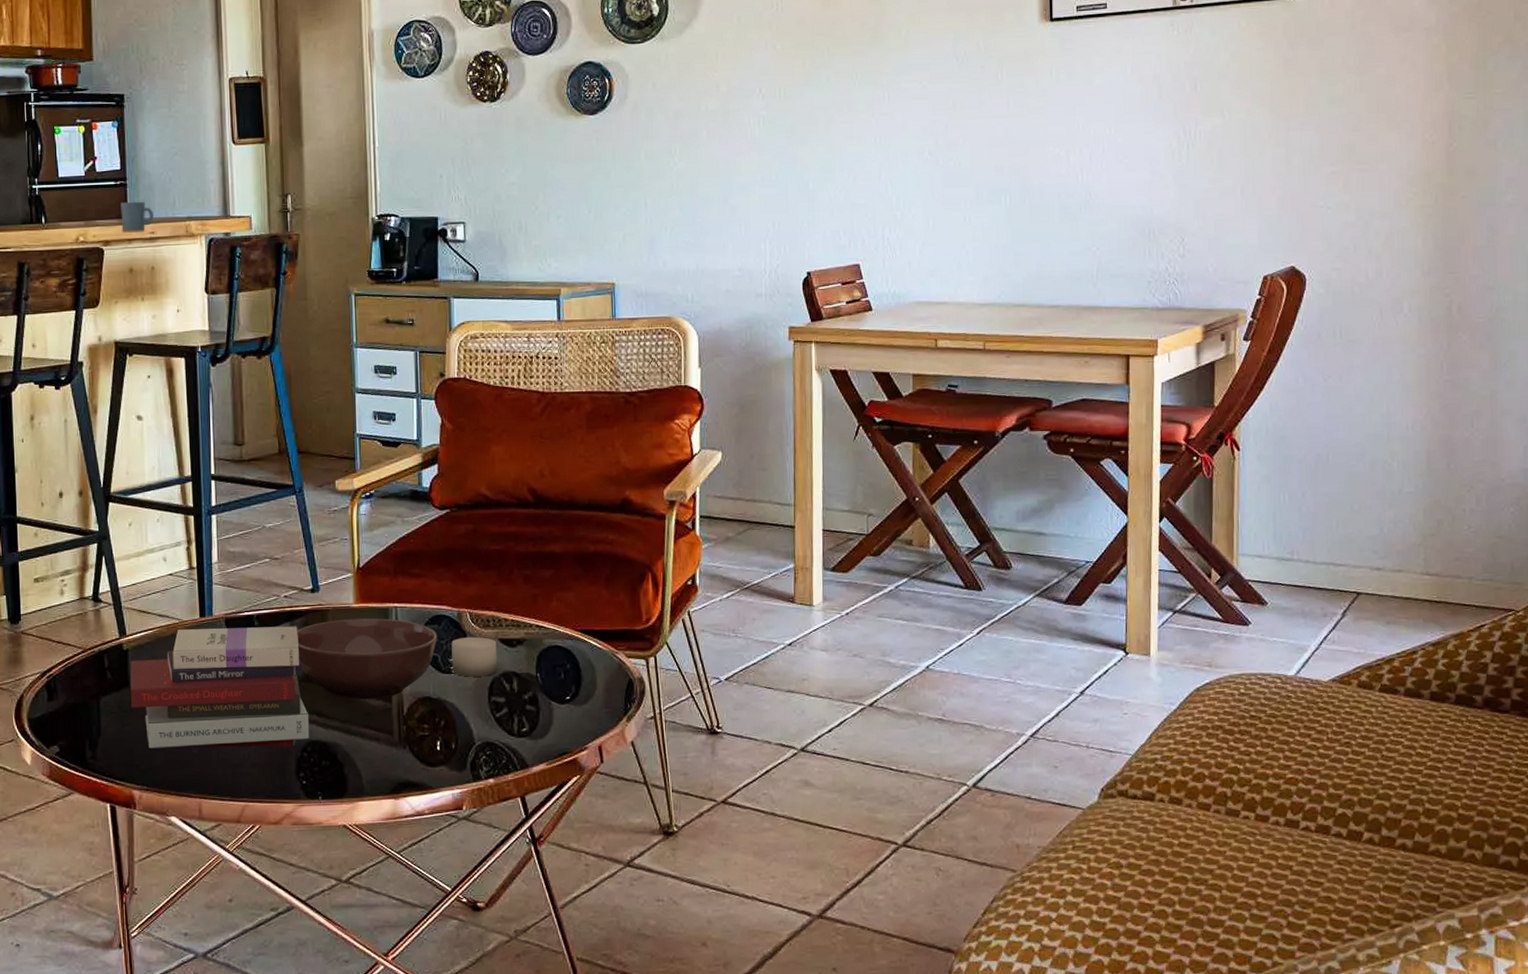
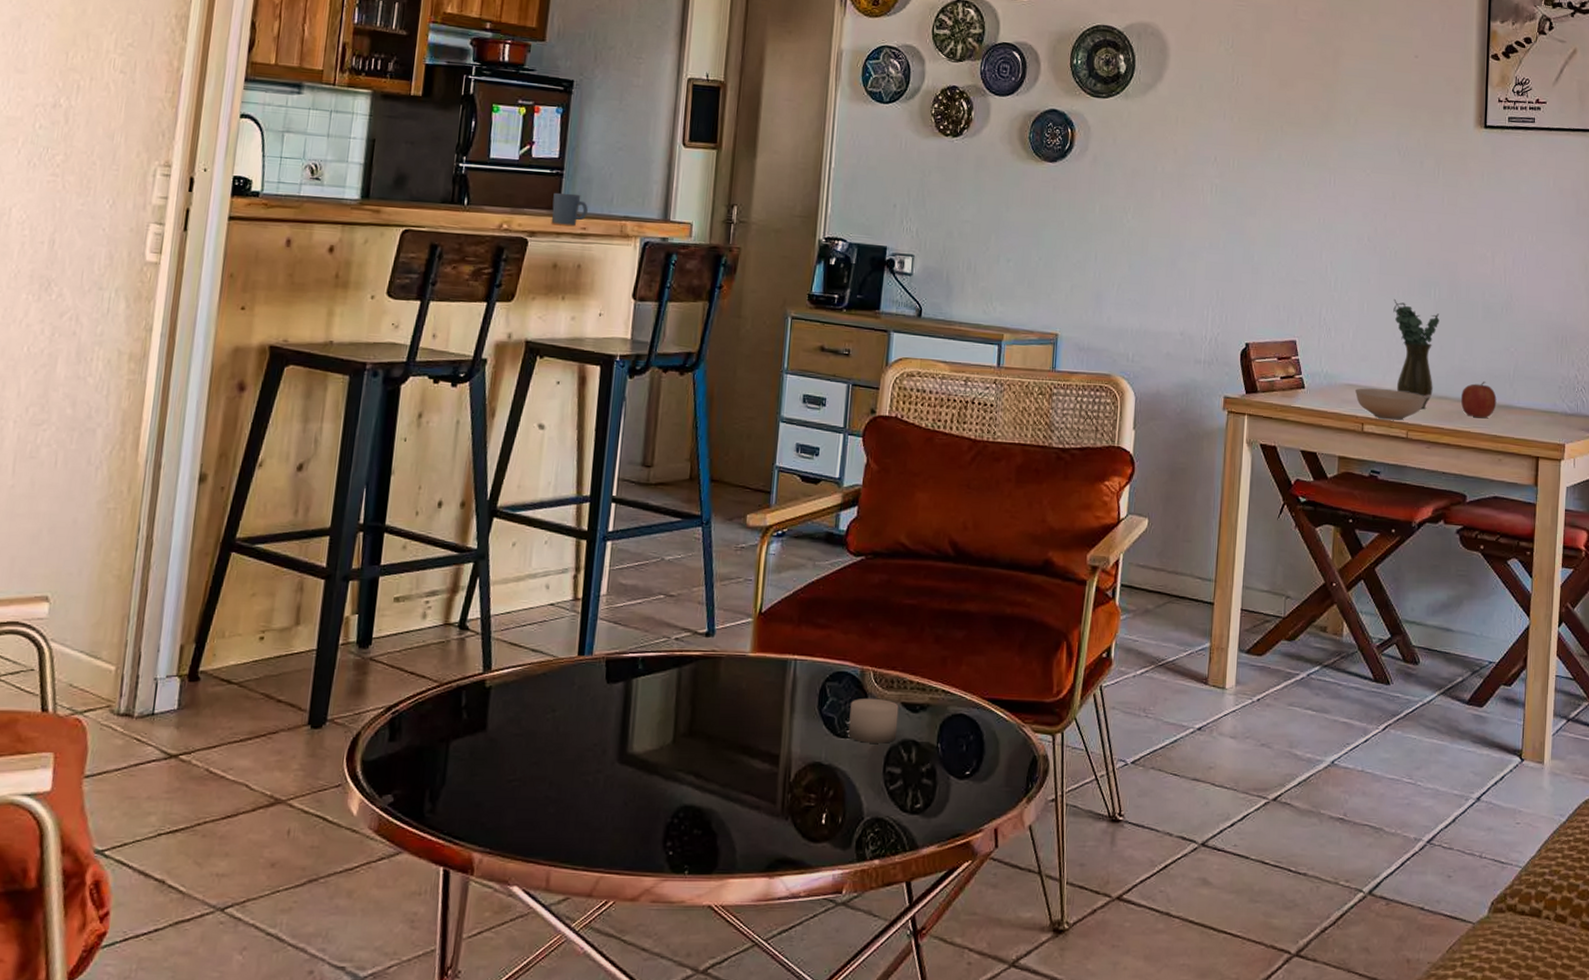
books: present [130,626,310,748] -> none [485,667,686,812]
bowl: present [297,618,438,700] -> none [681,669,837,762]
bowl: none [925,302,1002,333] -> present [1354,388,1426,420]
vase: none [961,210,1012,318] -> present [1393,298,1440,409]
fruit: none [1040,283,1080,322] -> present [1460,381,1497,419]

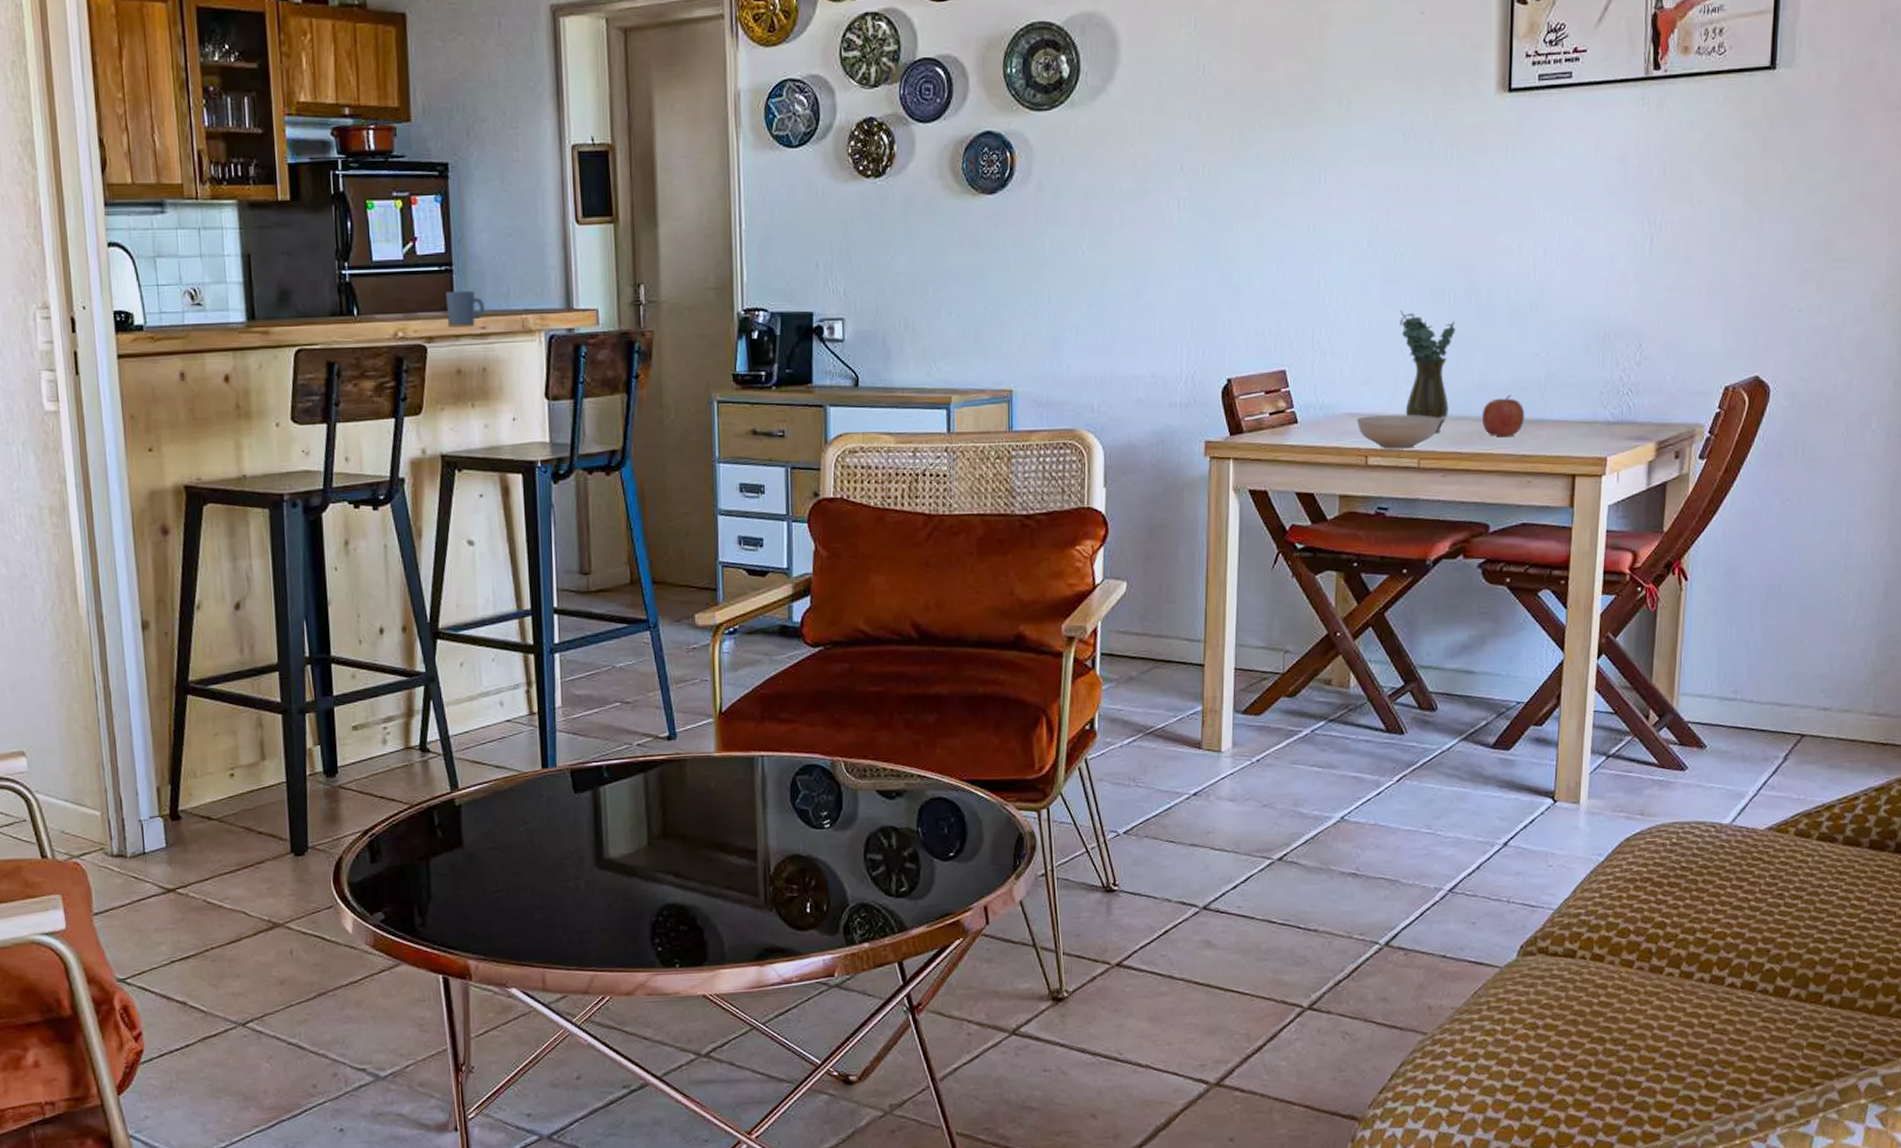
candle: present [848,698,899,743] -> none [824,787,875,833]

